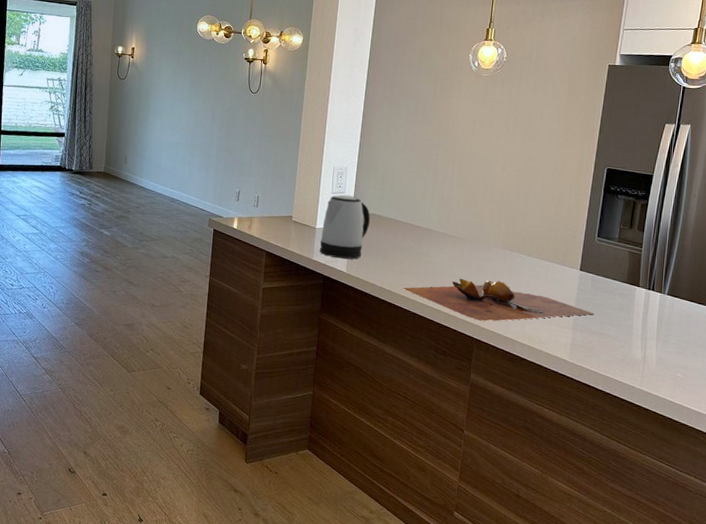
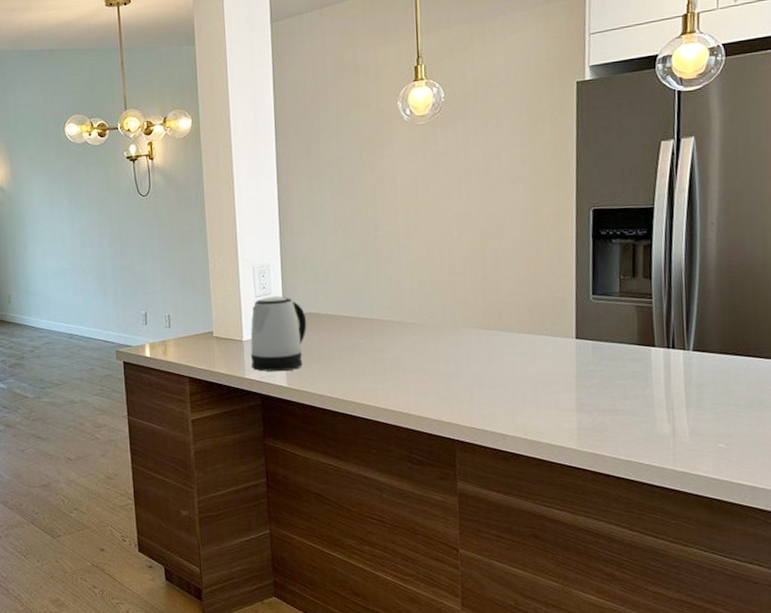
cutting board: present [402,278,594,321] -> none [358,367,602,418]

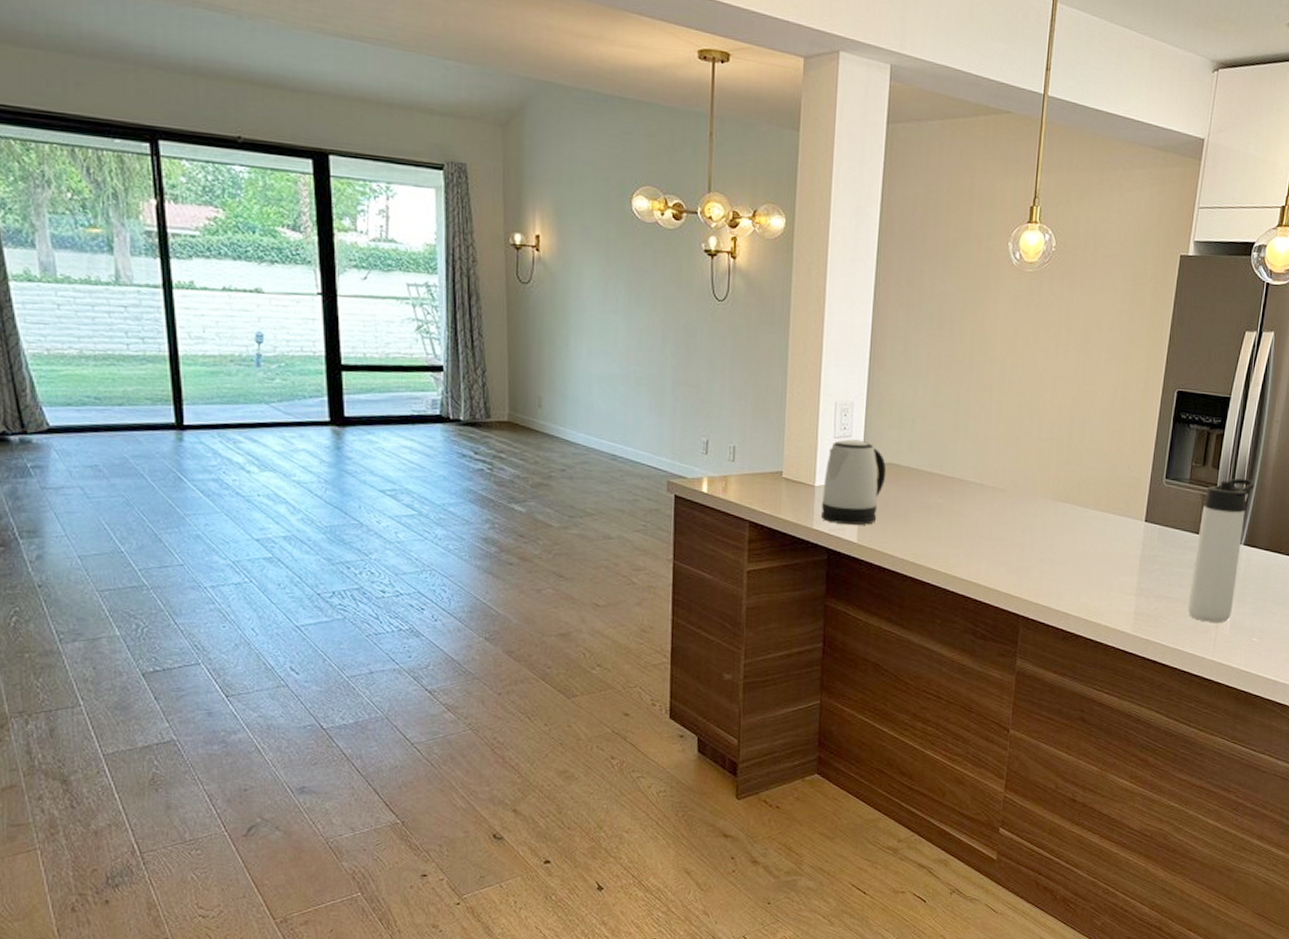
thermos bottle: none [636,285,696,432] -> present [1187,478,1255,623]

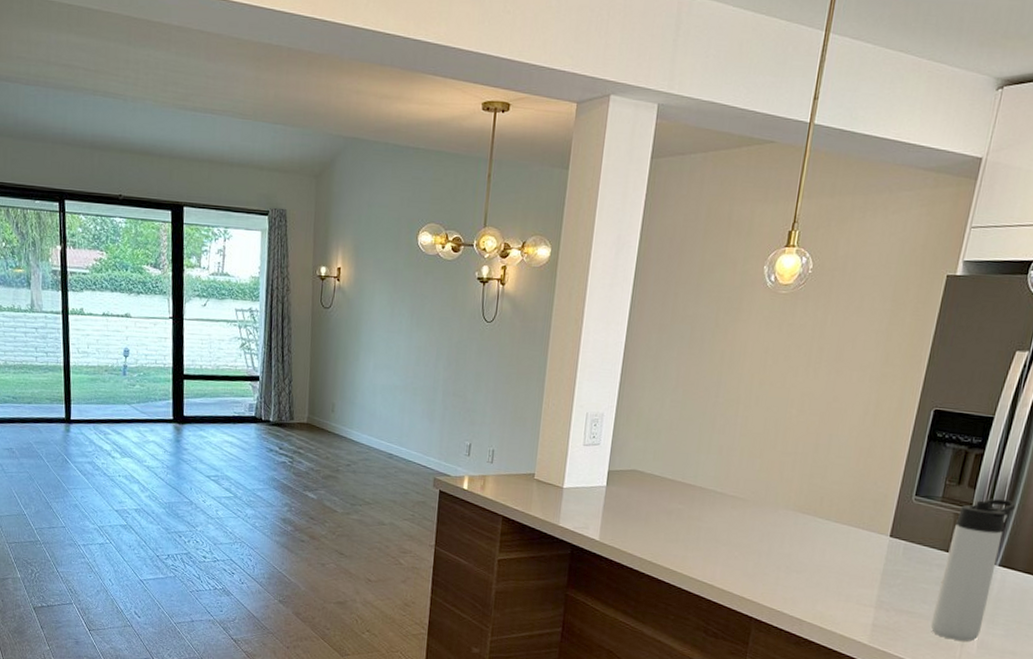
kettle: present [820,439,887,526] -> none [566,447,631,525]

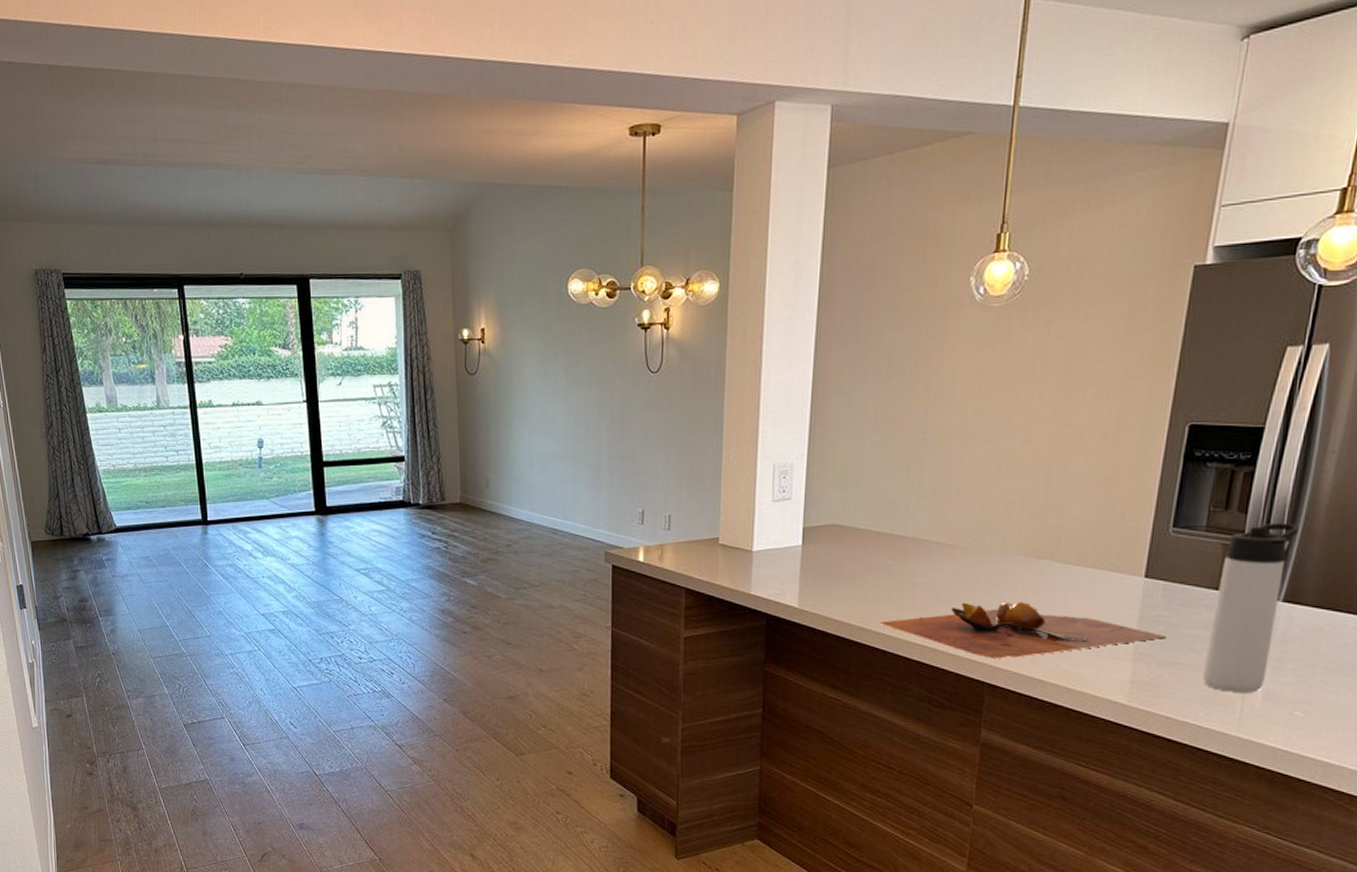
cutting board: none [667,547,904,598] -> present [879,602,1166,659]

